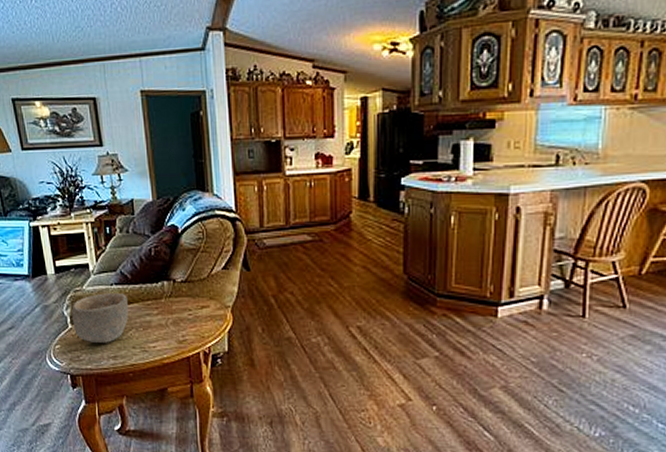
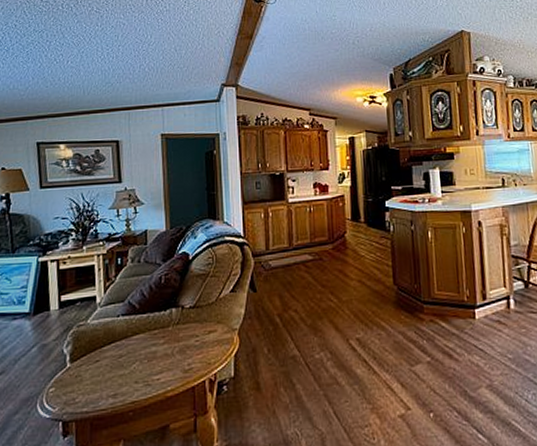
bowl: present [72,293,128,343] -> none [72,324,134,381]

